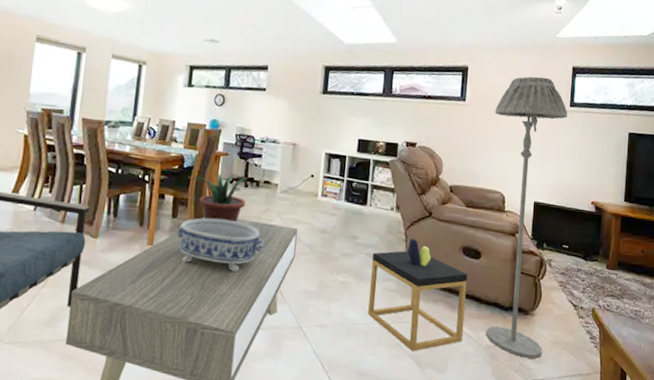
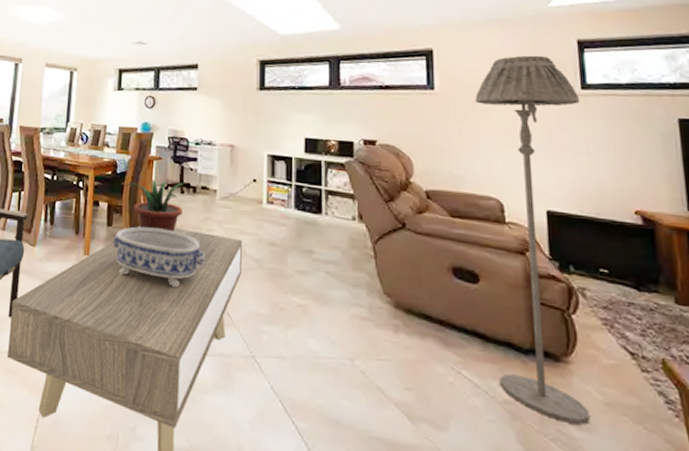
side table: present [367,238,468,352] -> none [334,254,467,400]

